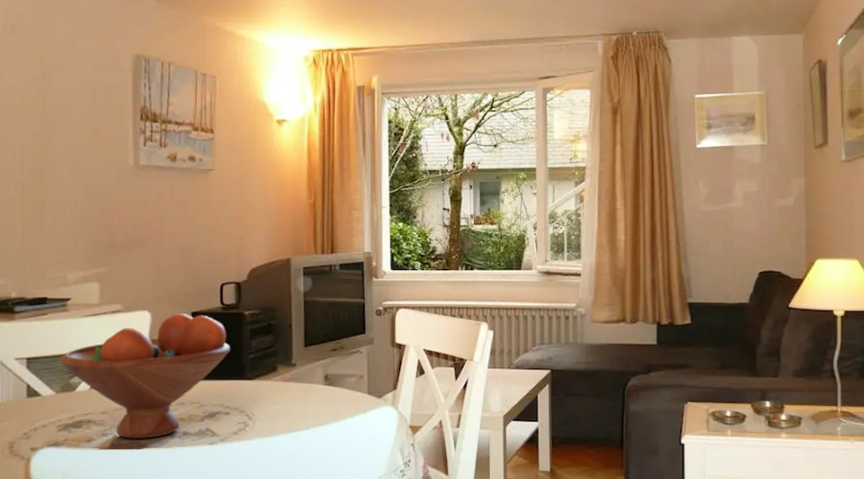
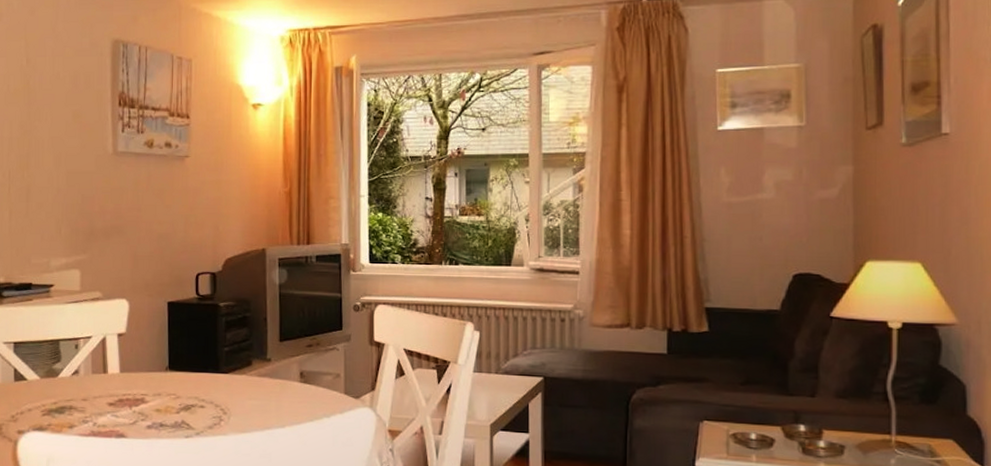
fruit bowl: present [60,314,230,439] -> none [44,303,205,428]

